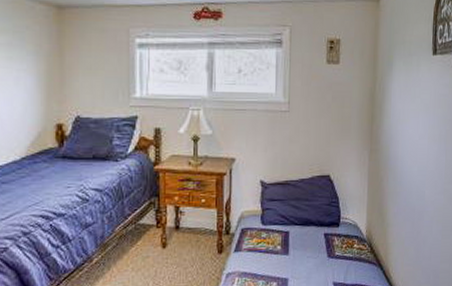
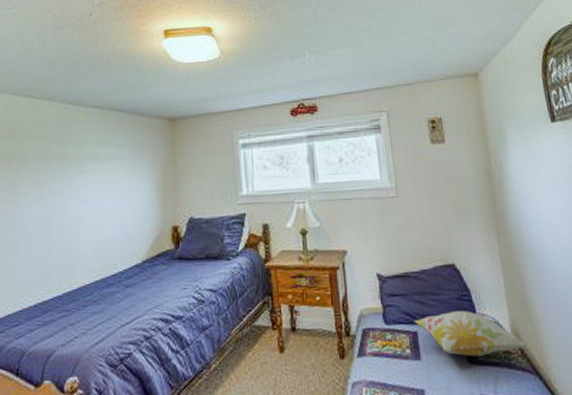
decorative pillow: none [288,215,377,252] -> present [415,310,529,357]

